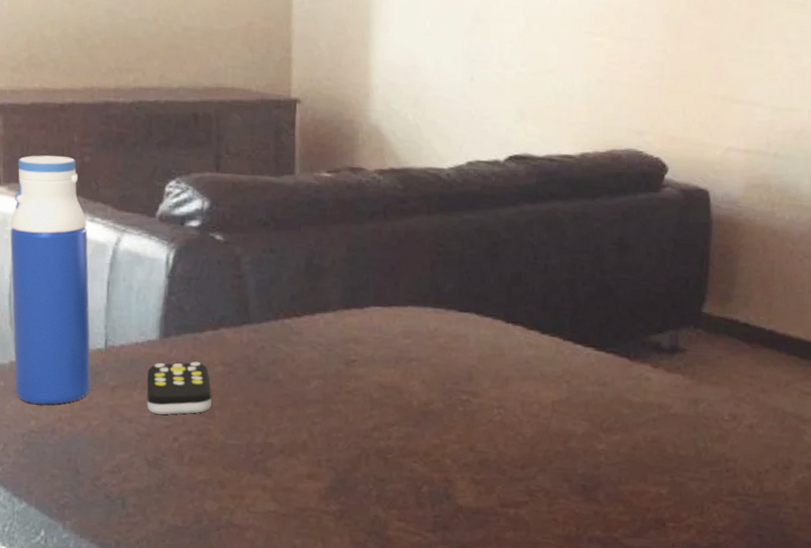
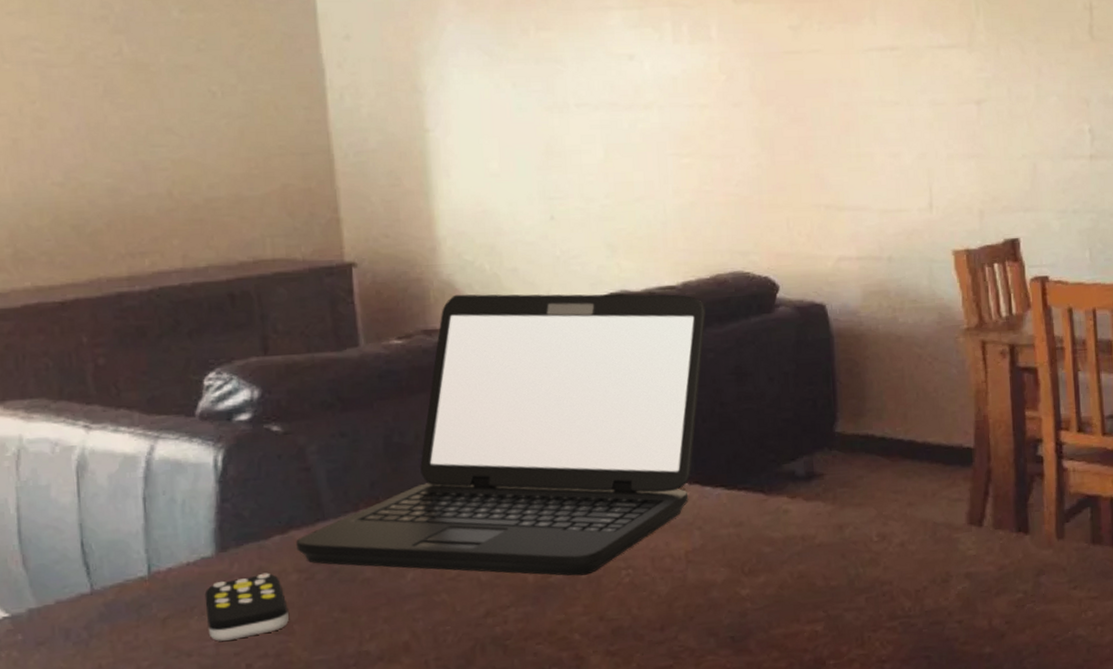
water bottle: present [10,155,91,405] -> none [10,361,135,655]
laptop: none [224,139,598,408] -> present [296,294,706,576]

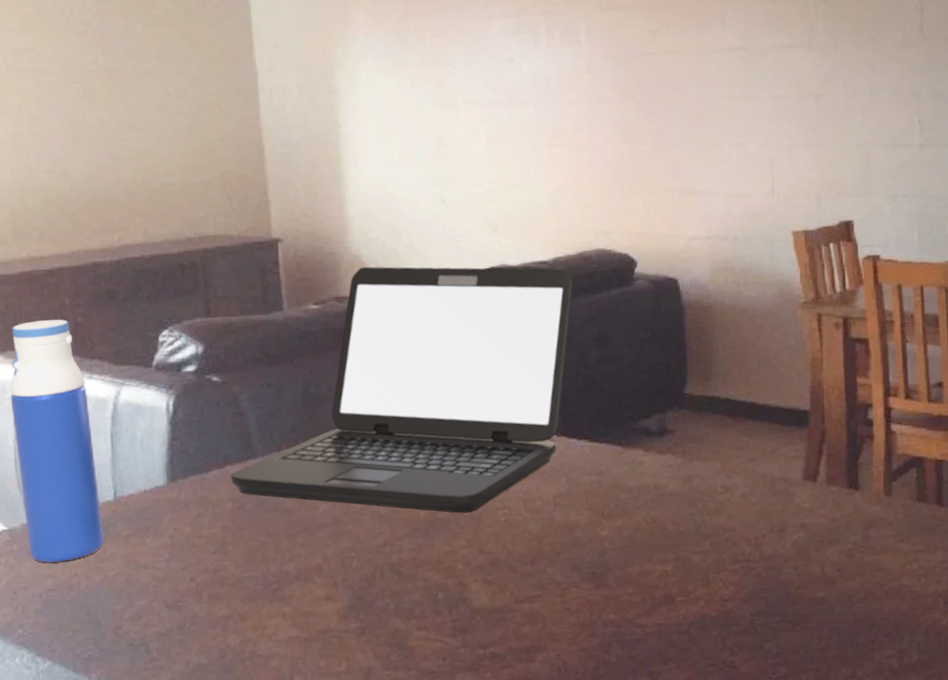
water bottle: none [10,361,135,655] -> present [9,319,104,563]
remote control: present [204,573,289,641] -> none [158,501,224,557]

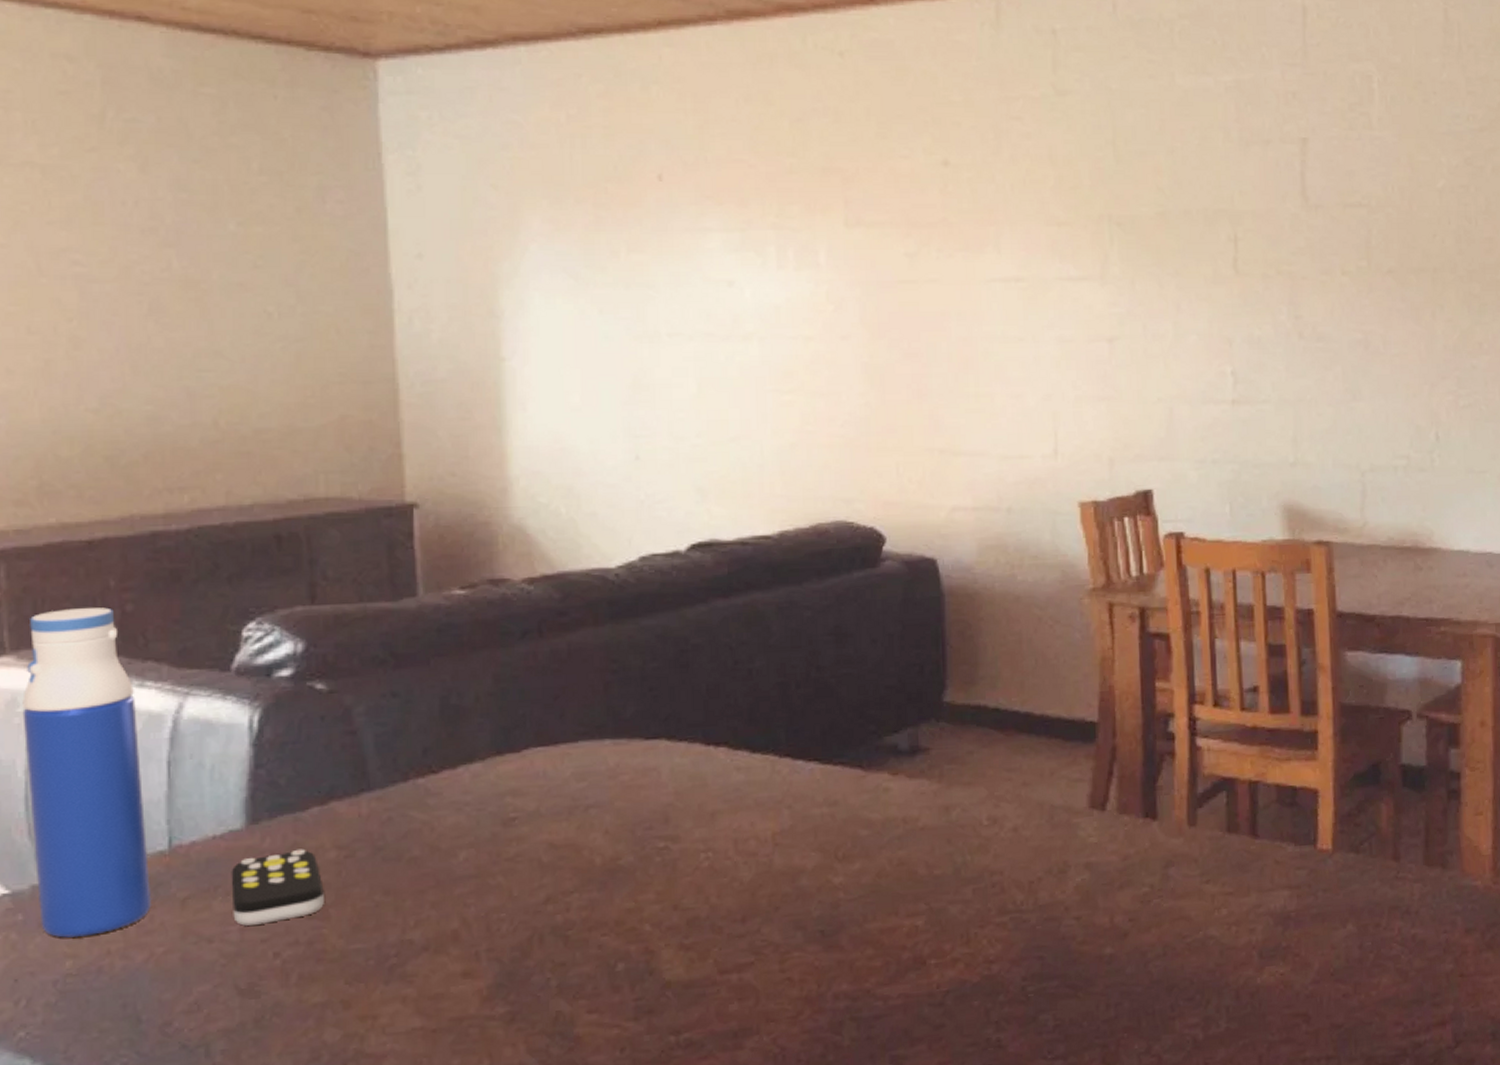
remote control: none [158,501,224,557] -> present [231,849,324,926]
laptop: present [231,266,573,513] -> none [337,540,804,859]

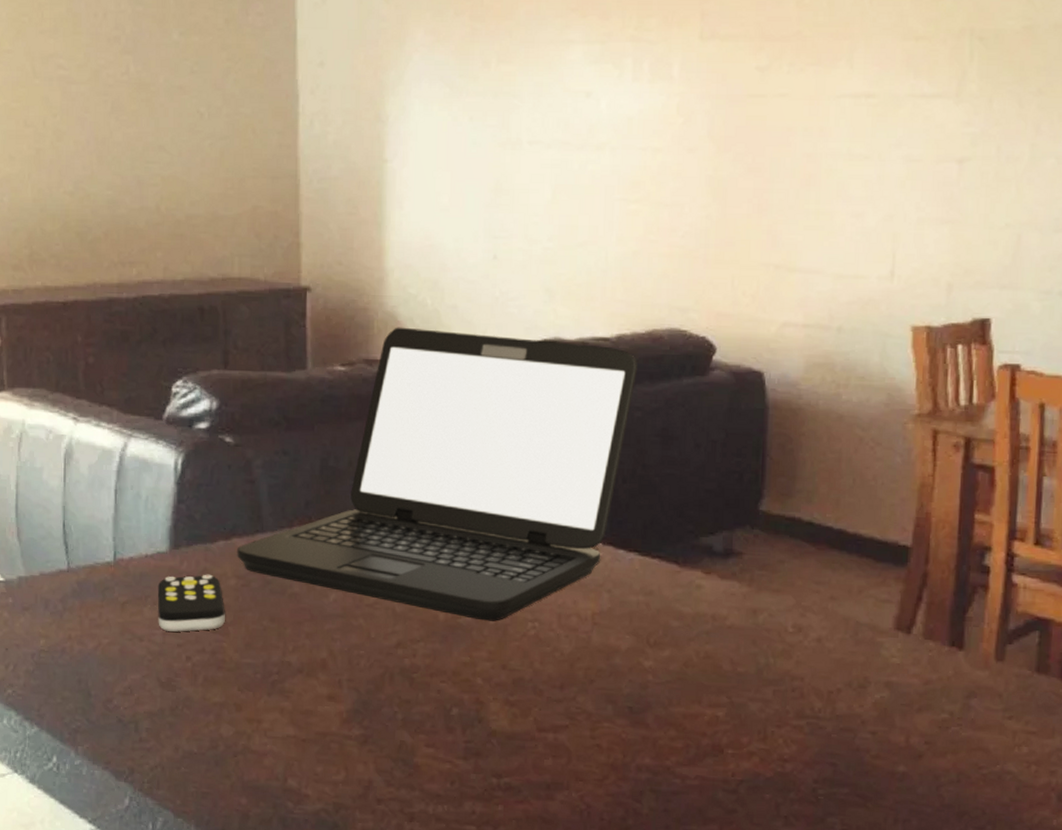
water bottle: present [22,607,151,938] -> none [15,357,100,622]
laptop: none [337,540,804,859] -> present [237,327,637,621]

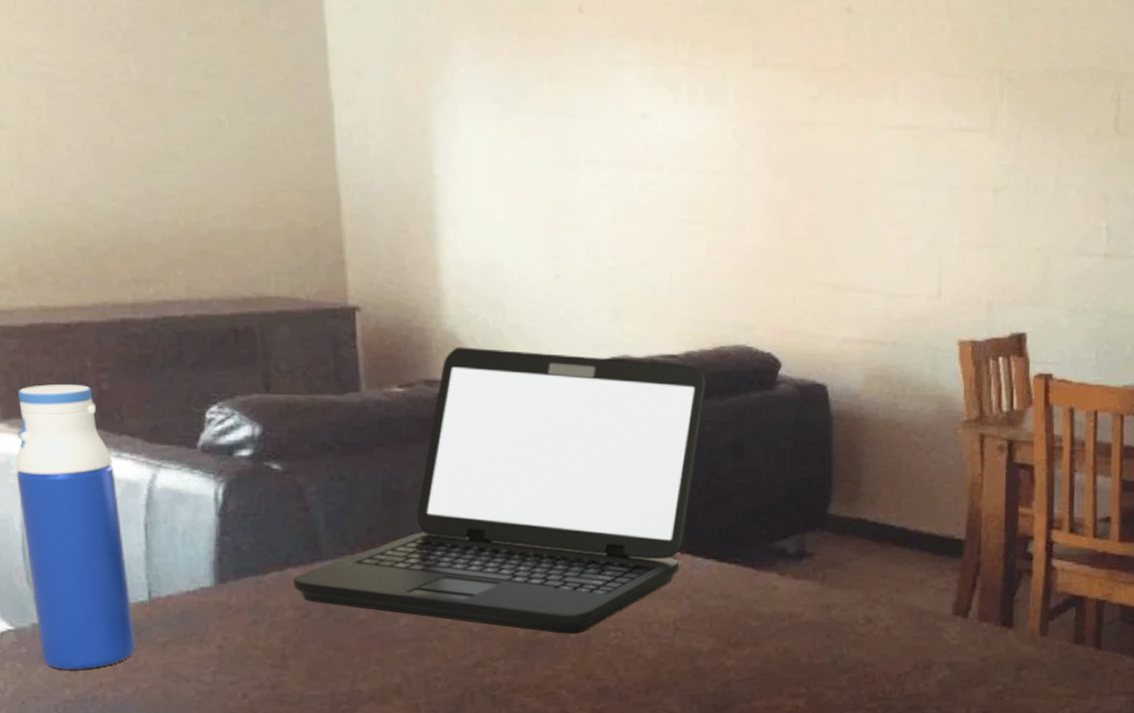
water bottle: none [15,357,100,622] -> present [15,384,135,670]
remote control: present [157,574,225,632] -> none [203,607,284,669]

